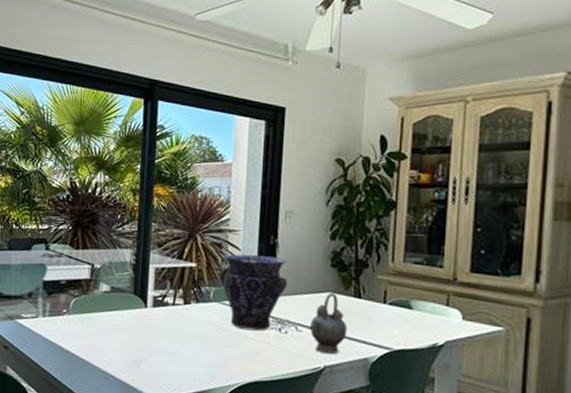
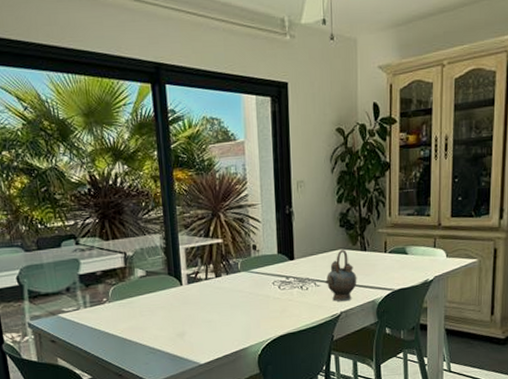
vase: present [220,254,288,331] -> none [245,224,305,292]

